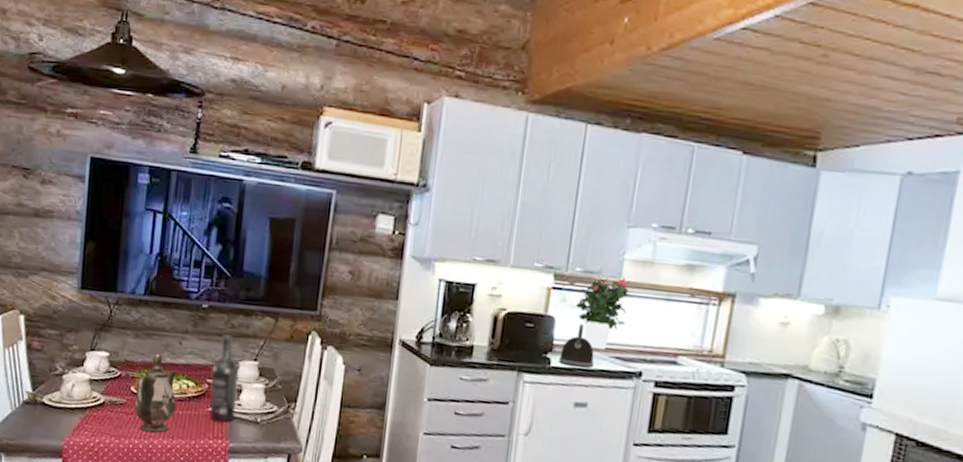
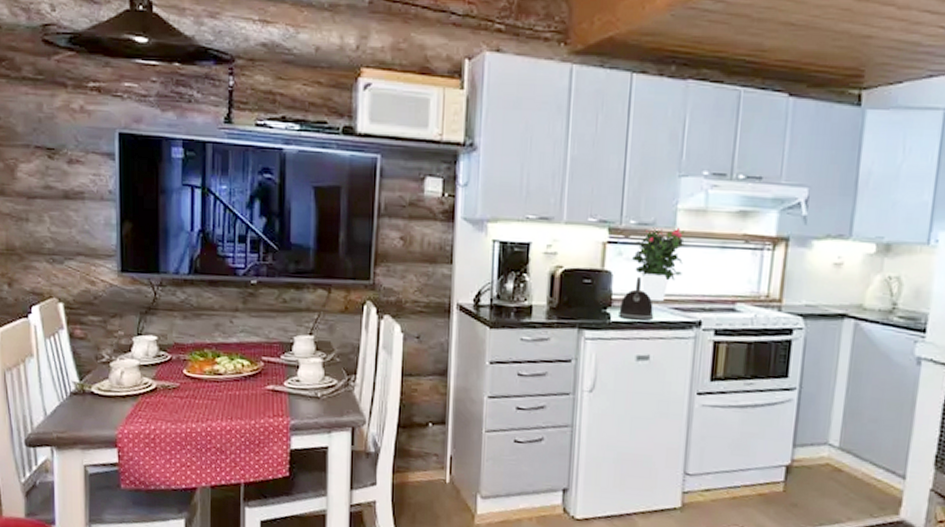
teapot: present [134,353,177,434] -> none [188,333,232,416]
wine bottle: present [209,333,239,424] -> none [266,308,295,401]

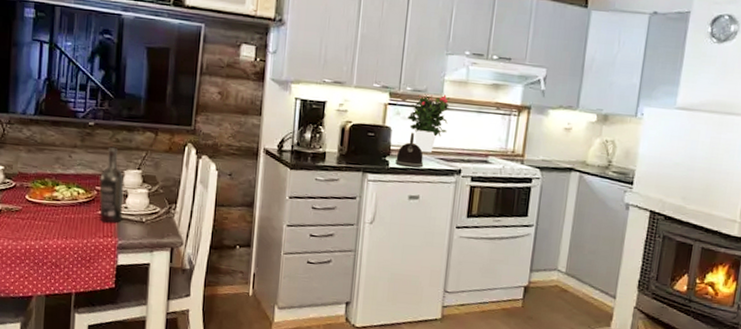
wine bottle: none [266,308,295,401] -> present [99,146,125,224]

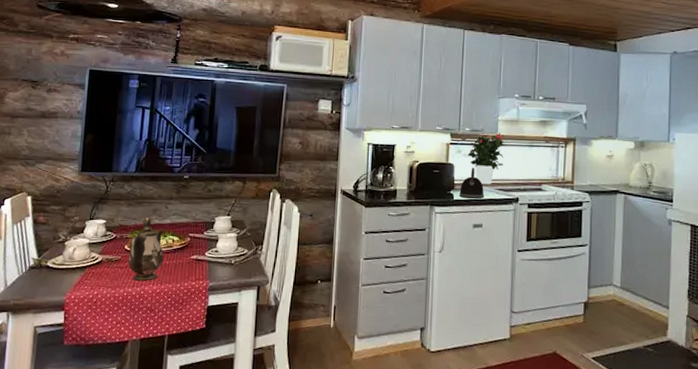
teapot: none [29,165,69,235] -> present [128,217,164,282]
wine bottle: present [99,146,125,224] -> none [192,196,216,268]

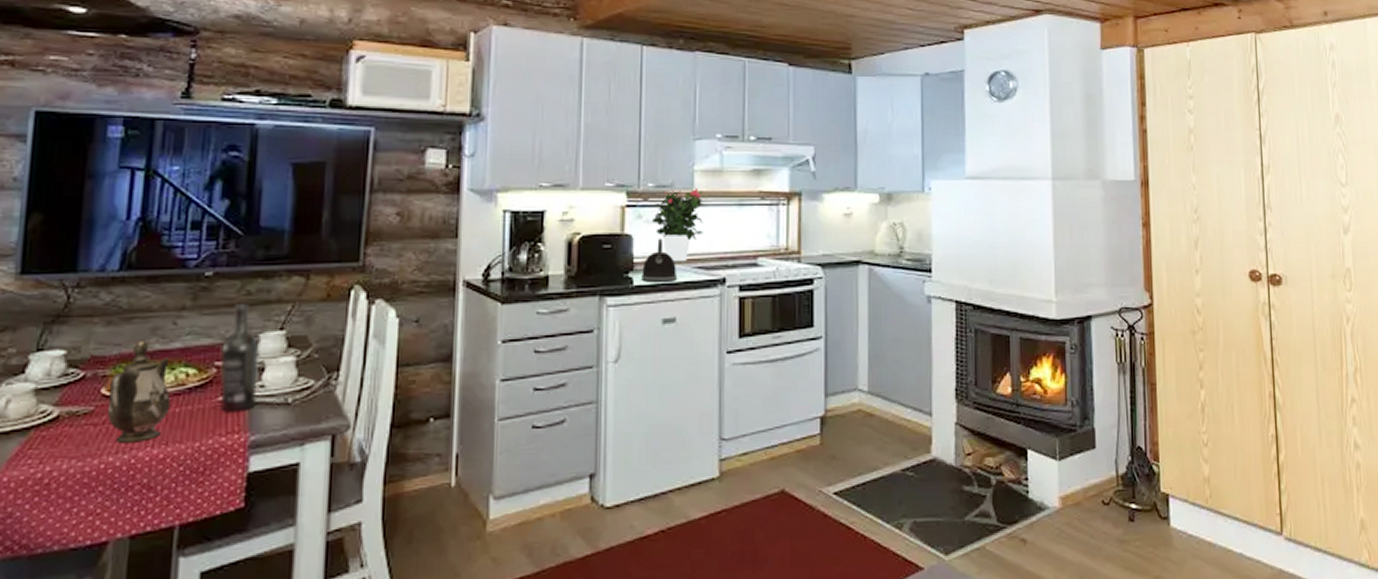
wine bottle: none [192,196,216,268] -> present [219,302,260,414]

